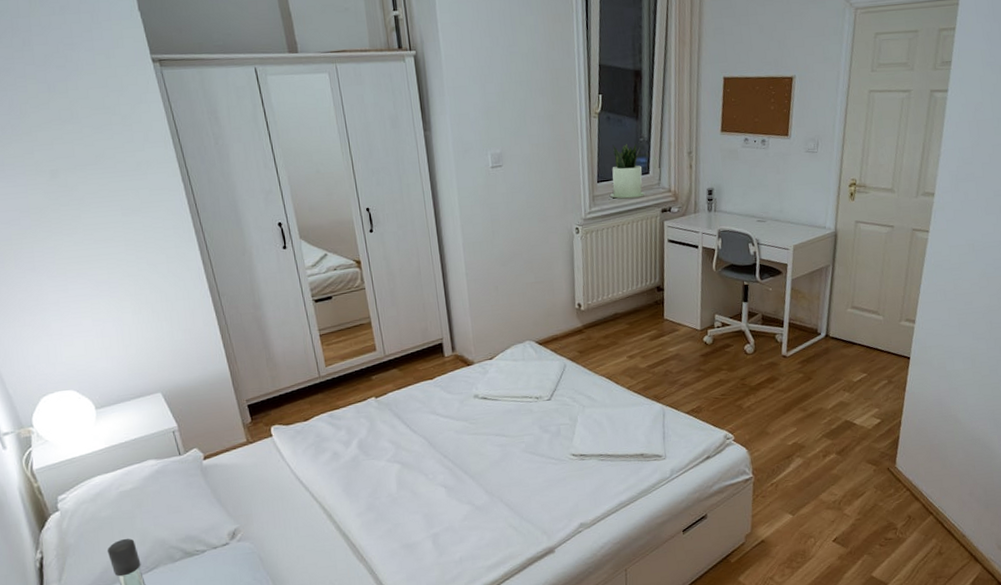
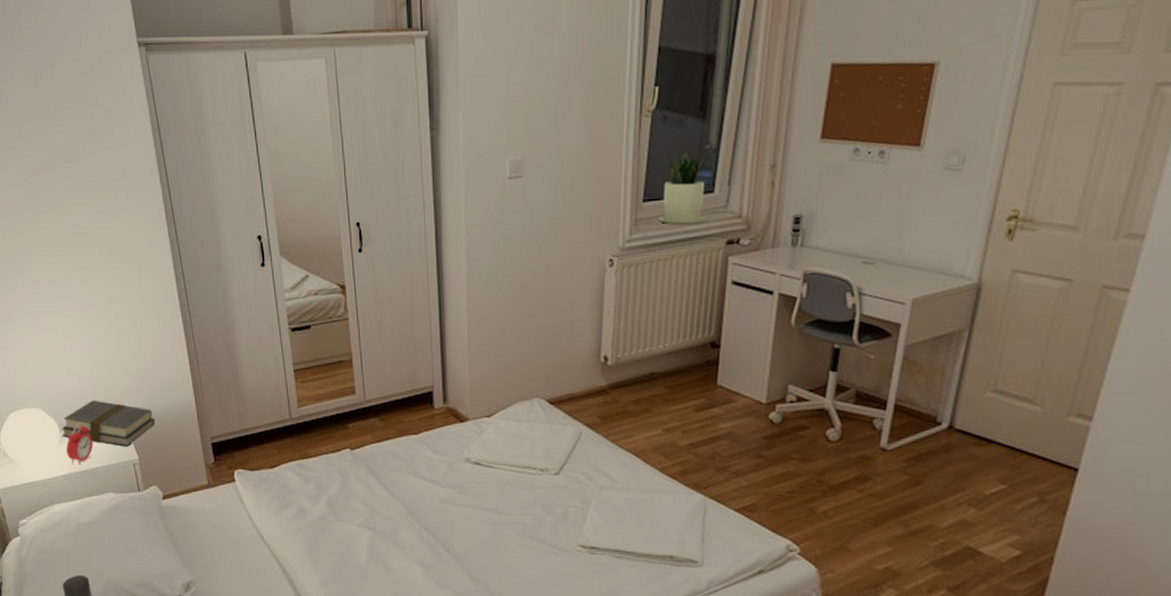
book: none [97,377,192,417] -> present [61,400,155,447]
alarm clock: none [103,399,131,438] -> present [66,423,94,465]

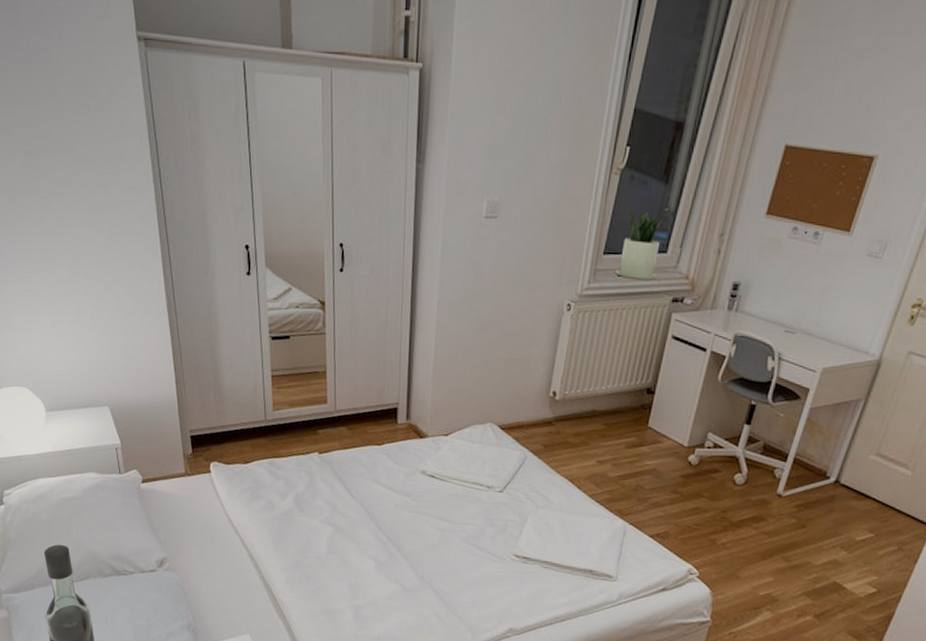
book: present [61,400,155,447] -> none [47,385,138,432]
alarm clock: present [66,423,94,465] -> none [51,405,78,444]

